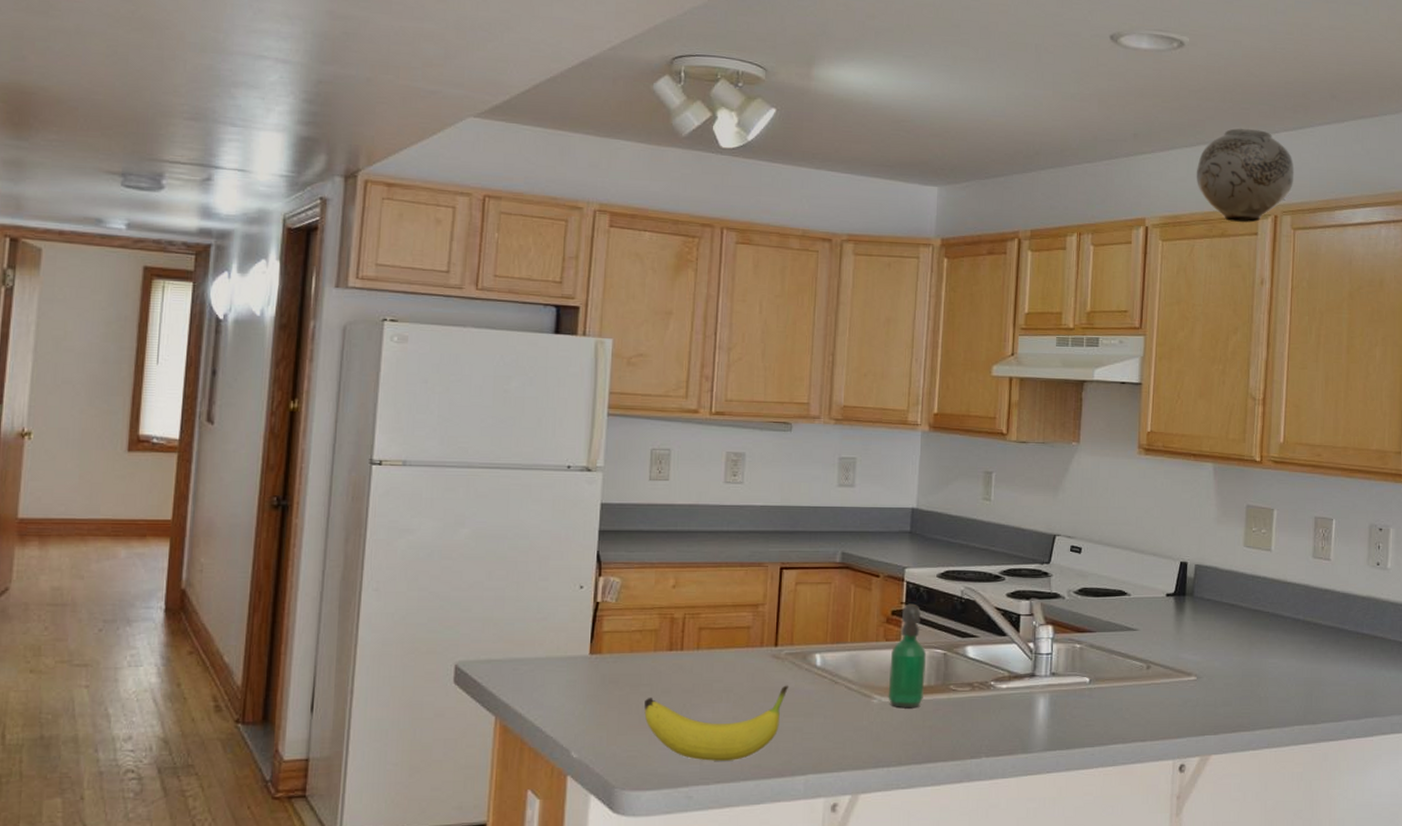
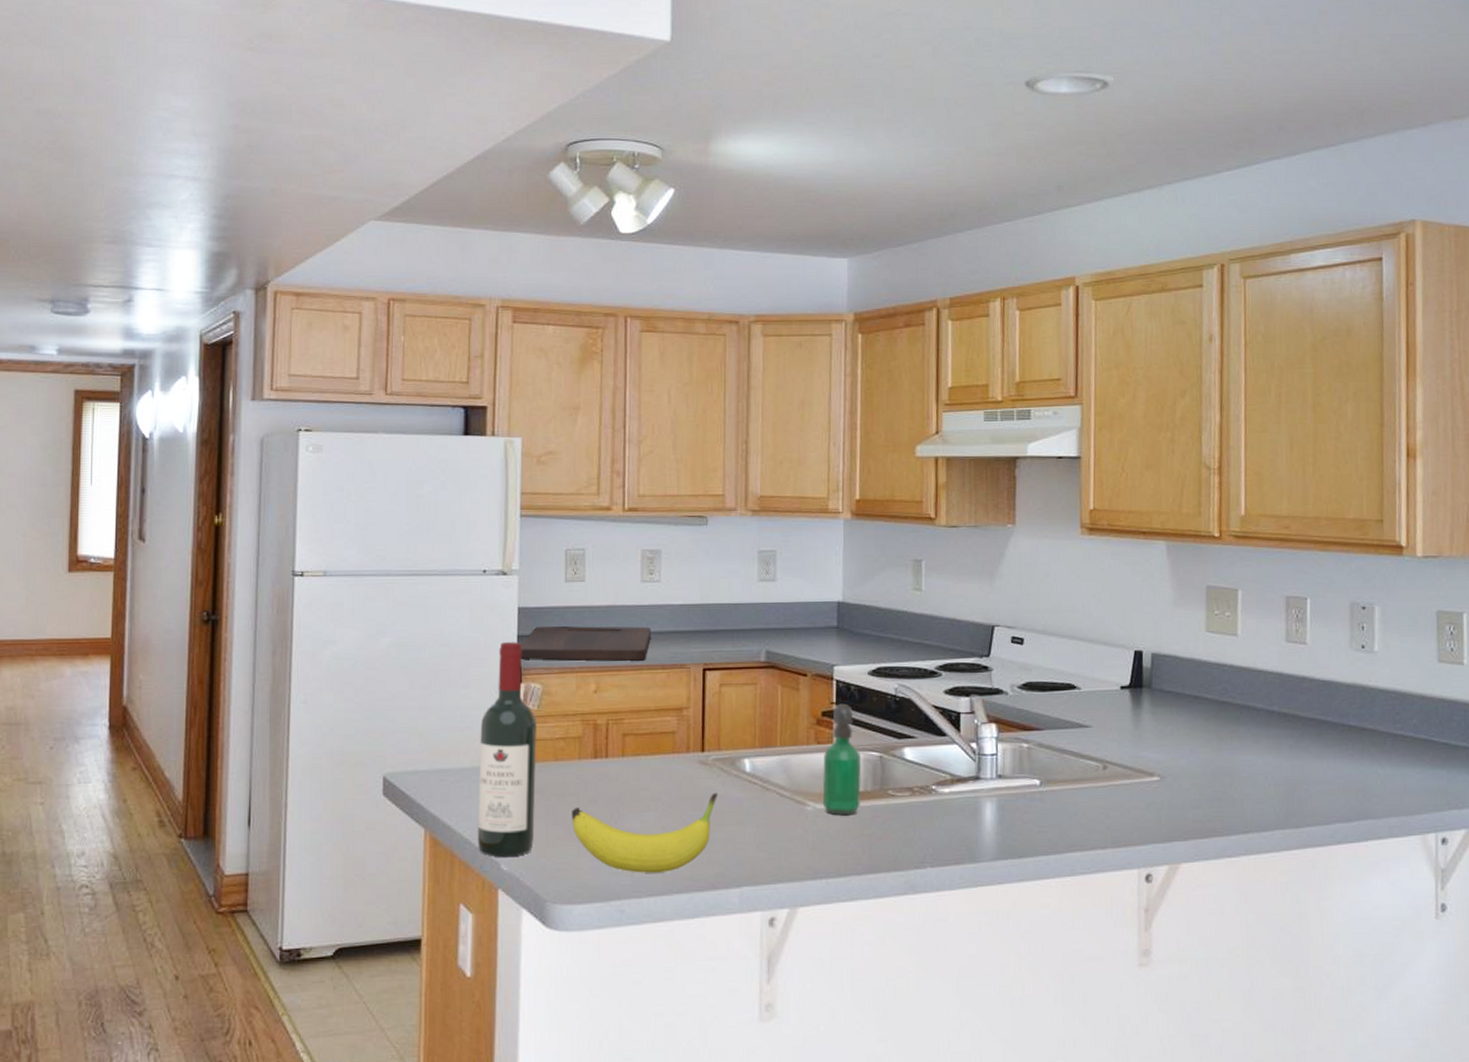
wine bottle: none [548,537,614,744] -> present [477,642,537,857]
cutting board: none [601,522,731,558] -> present [520,626,651,661]
vase: present [1196,128,1295,223] -> none [1129,171,1241,274]

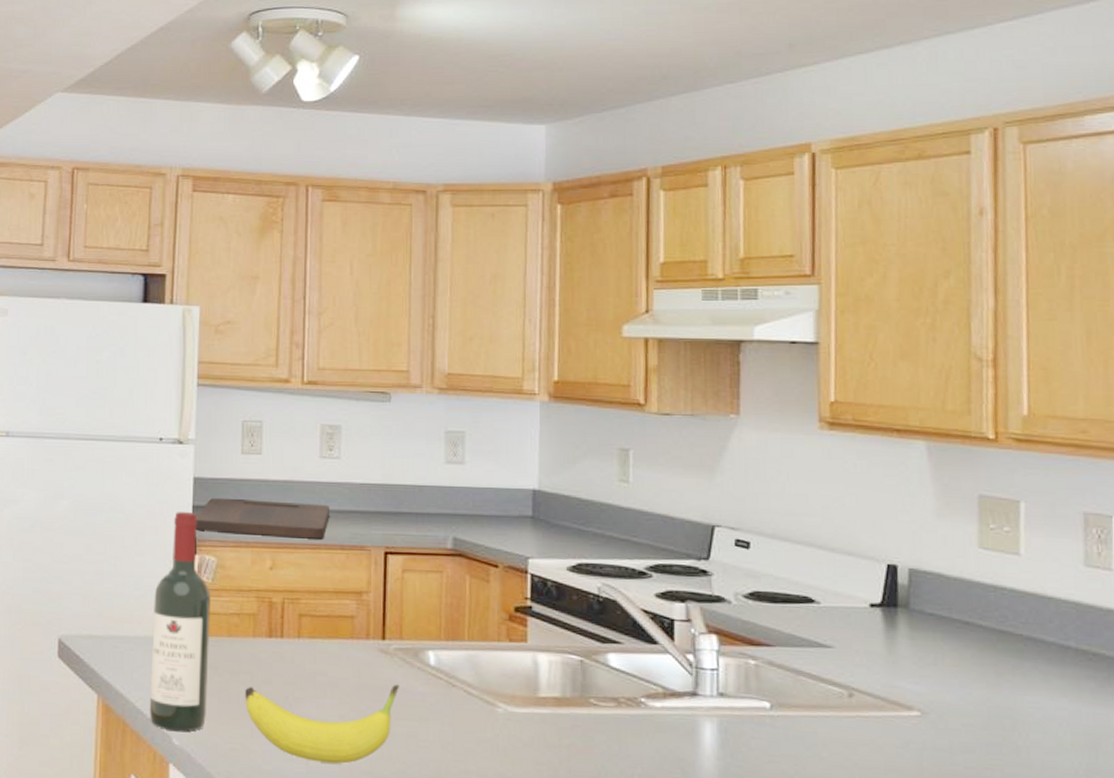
soap dispenser: present [822,703,862,816] -> none [515,599,560,722]

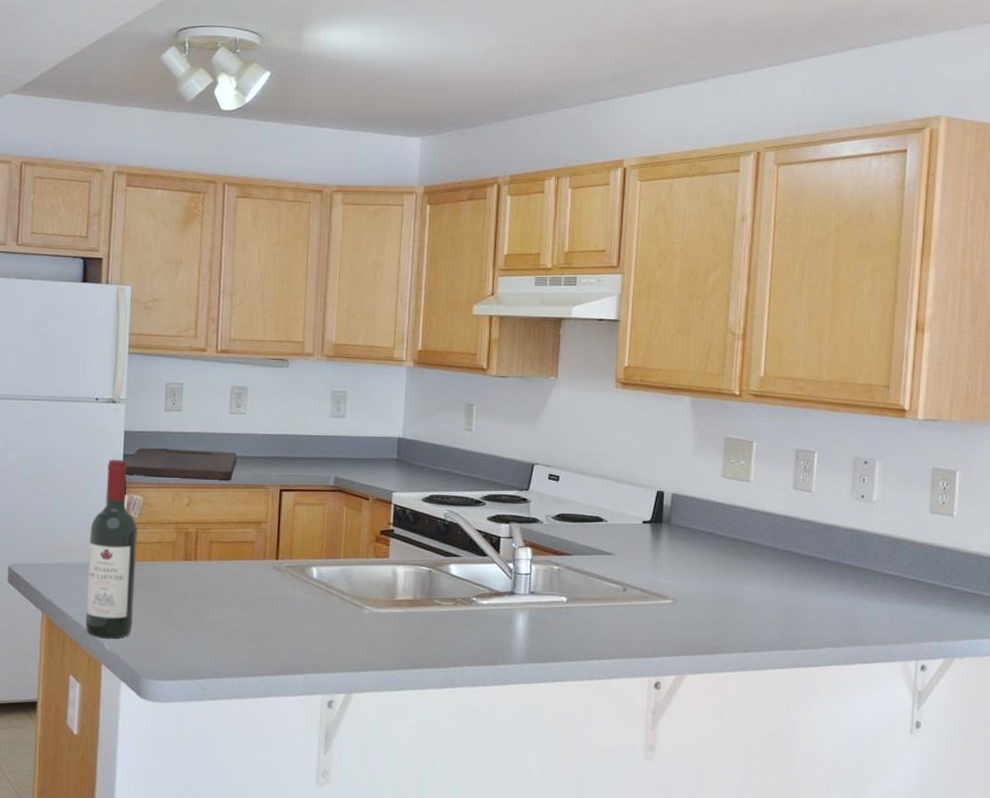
fruit: present [245,684,400,764] -> none [165,594,289,658]

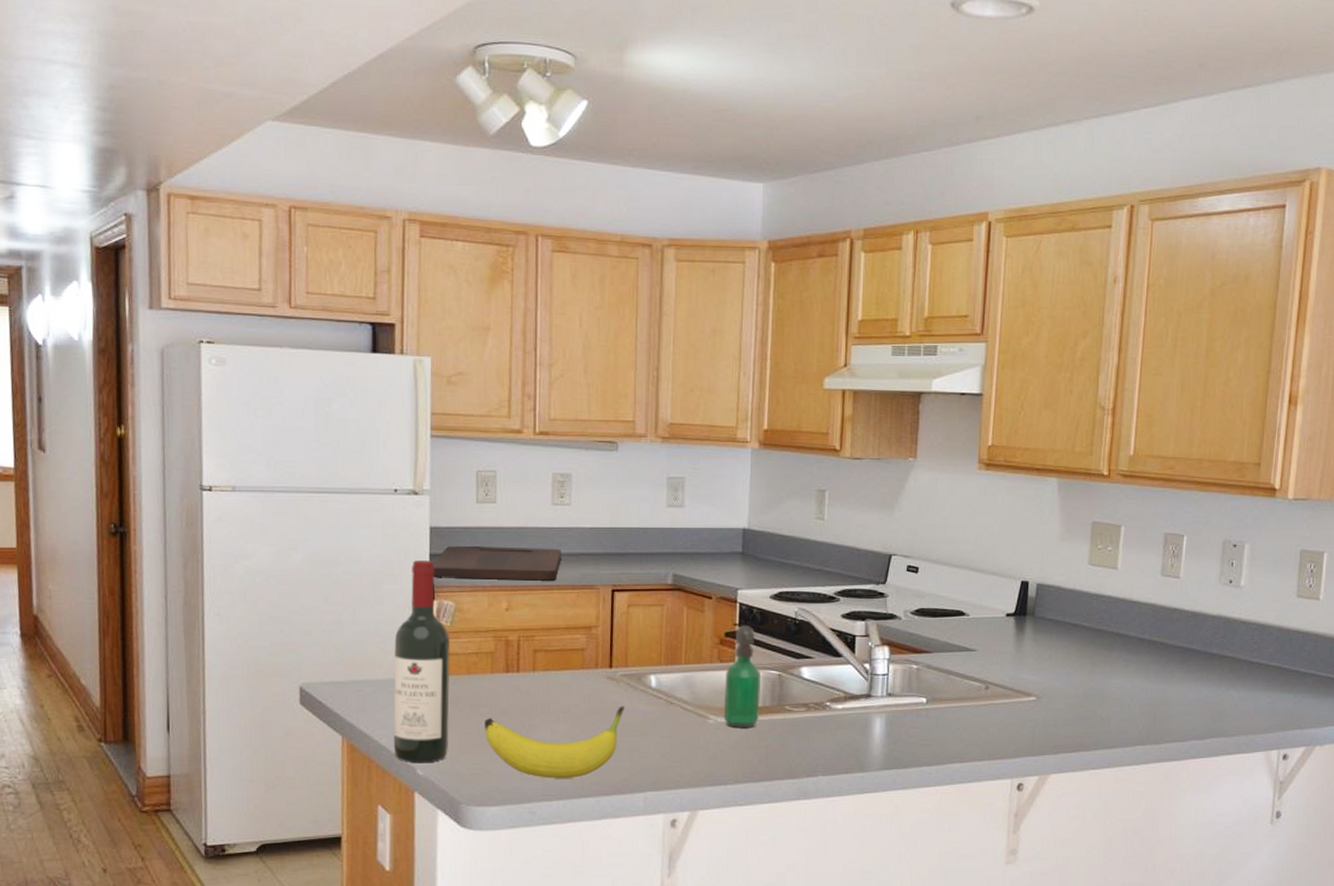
fruit: none [165,594,289,658] -> present [485,706,626,779]
soap dispenser: none [377,524,413,619] -> present [723,625,762,729]

